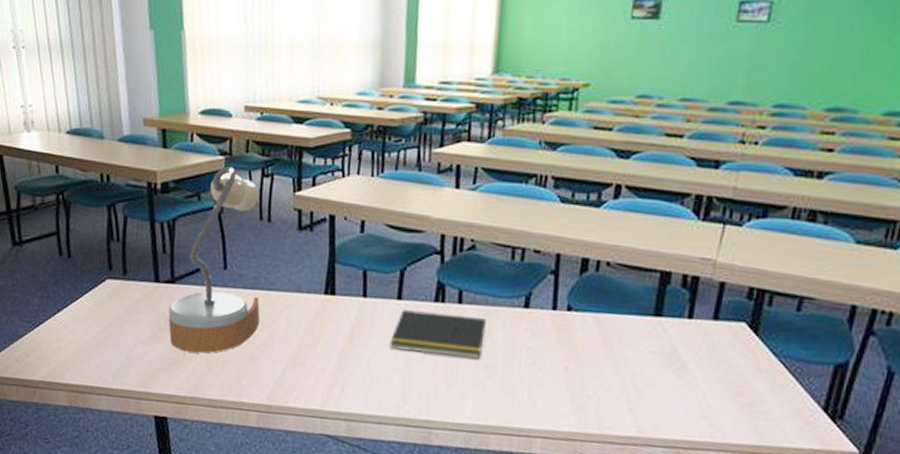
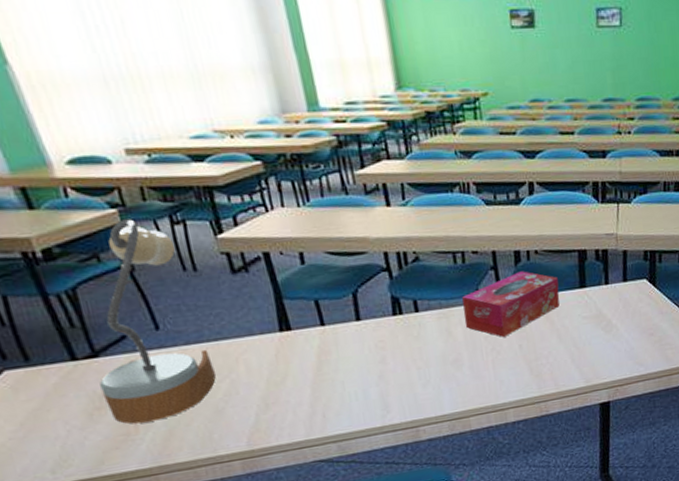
notepad: present [389,310,486,360] -> none [359,321,448,368]
tissue box: none [508,282,628,353] -> present [462,271,560,337]

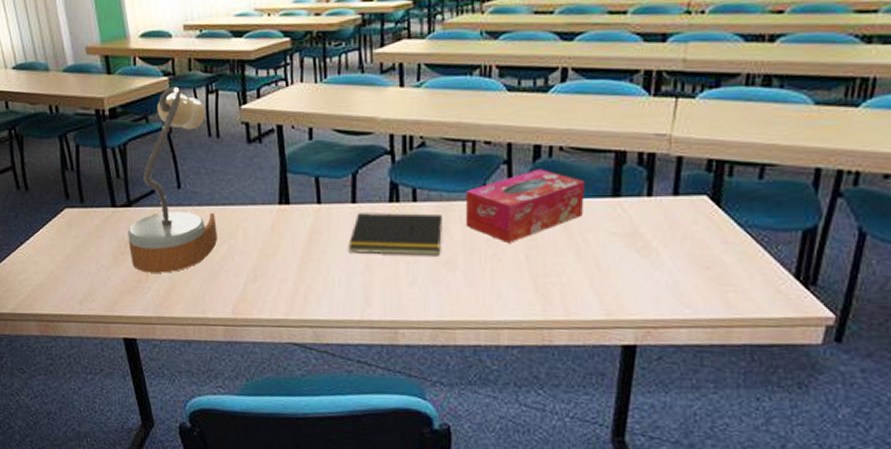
notepad: none [359,321,448,368] -> present [348,213,442,256]

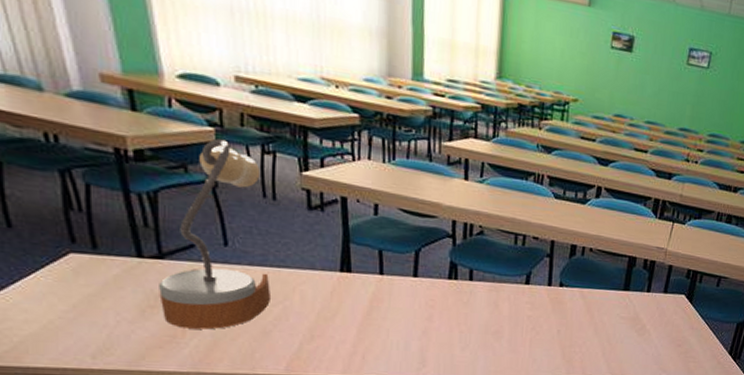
notepad: present [348,213,442,256] -> none [408,286,494,327]
tissue box: present [465,169,584,243] -> none [512,264,605,320]

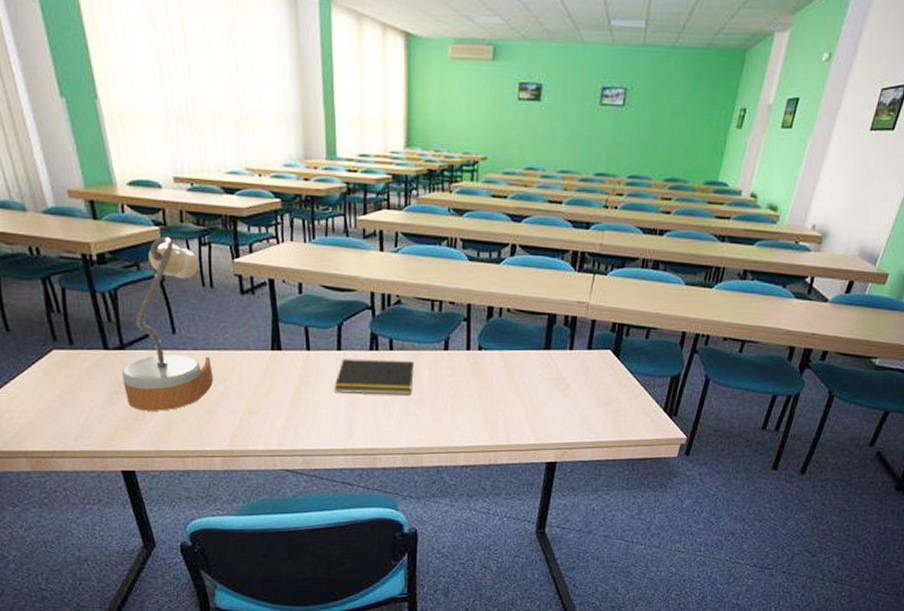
notepad: none [408,286,494,327] -> present [334,359,414,395]

